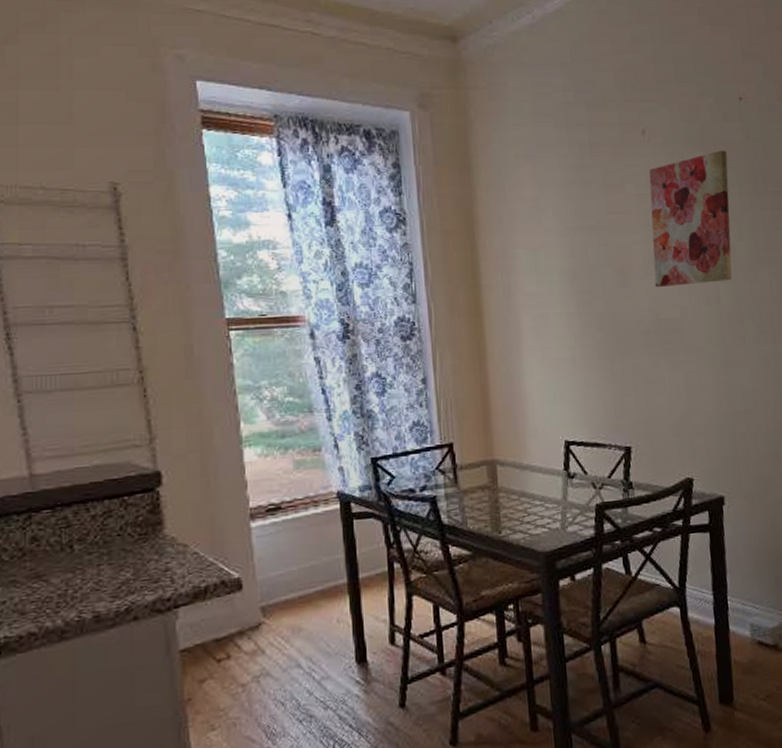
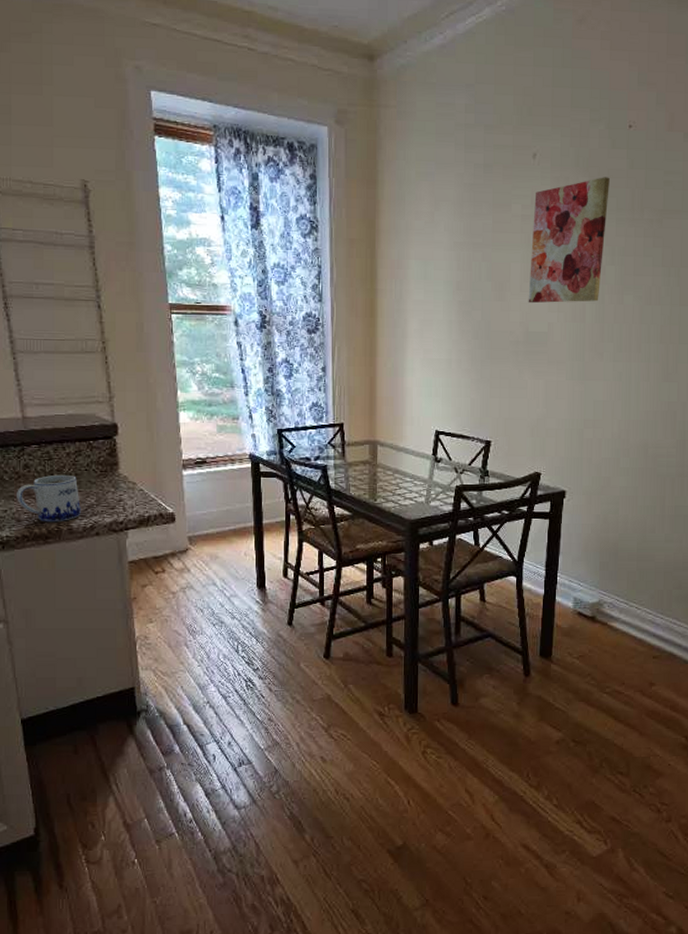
mug: none [20,544,112,611] -> present [17,474,81,523]

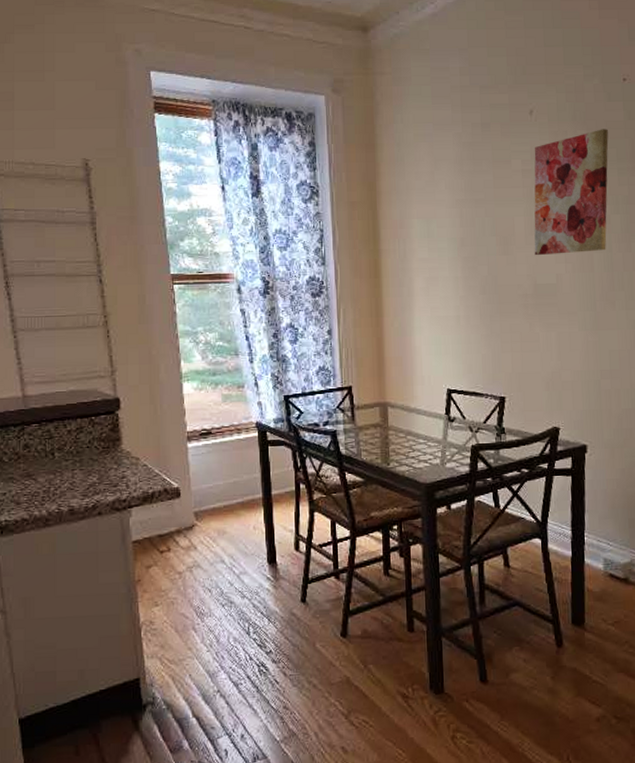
mug: present [17,474,81,523] -> none [16,453,82,504]

